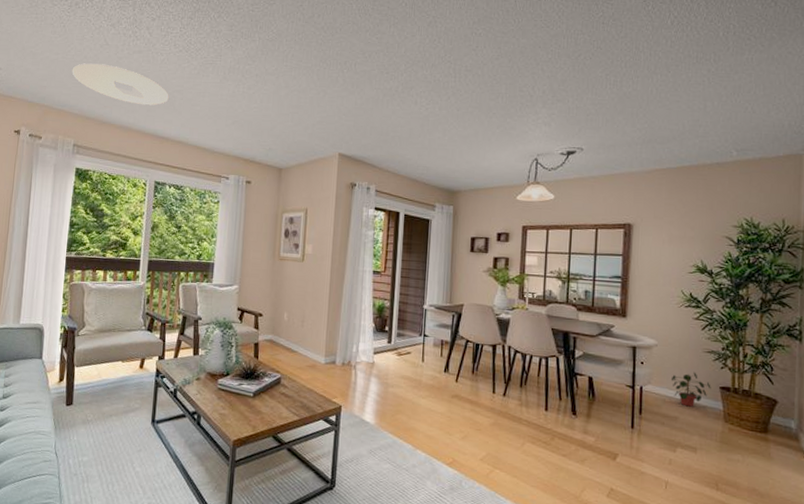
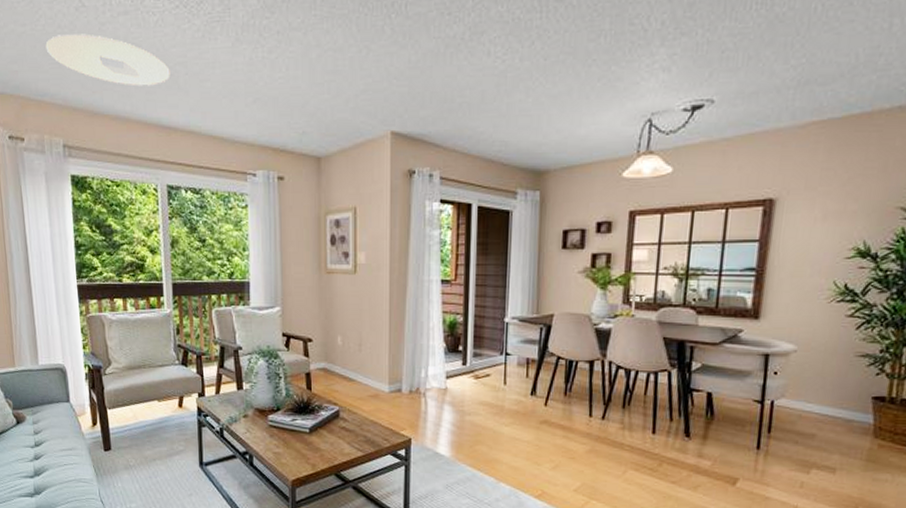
potted plant: present [670,372,711,407] -> none [810,380,862,422]

